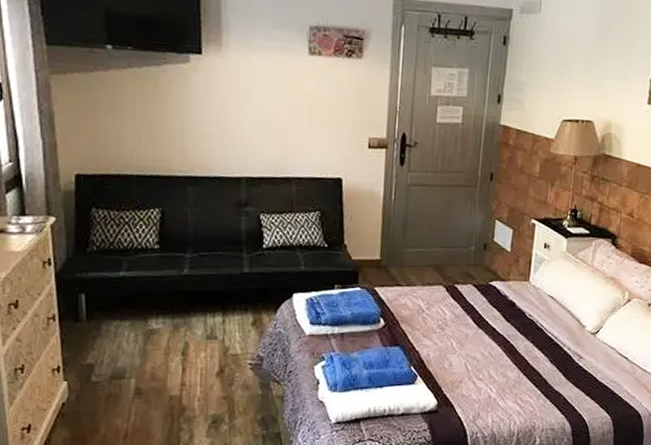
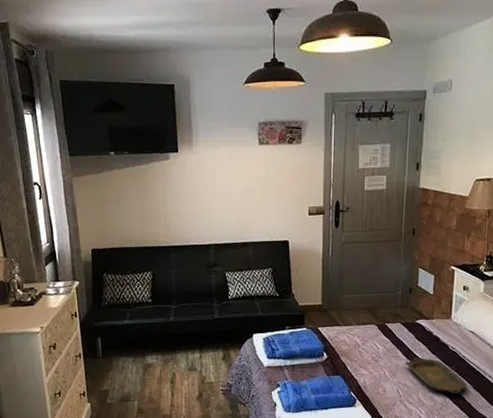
serving tray: none [475,326,543,369] -> present [405,358,467,394]

